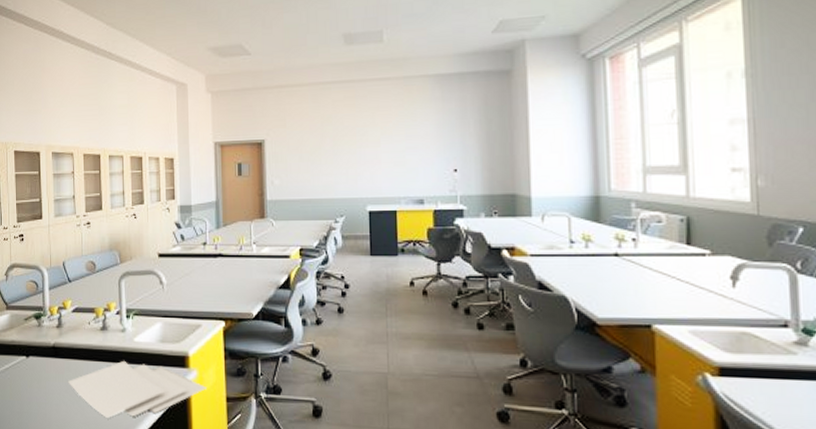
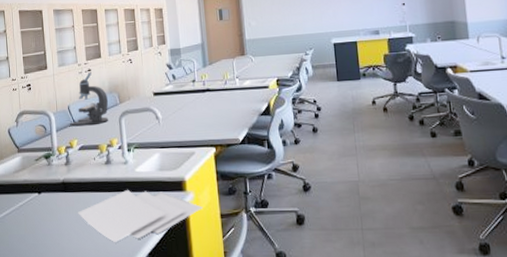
microscope: none [64,226,108,286] -> present [70,72,109,127]

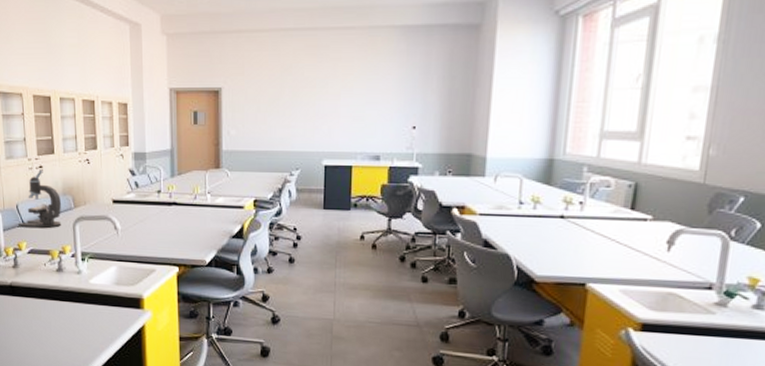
papers: present [77,189,204,242] -> none [25,300,161,352]

